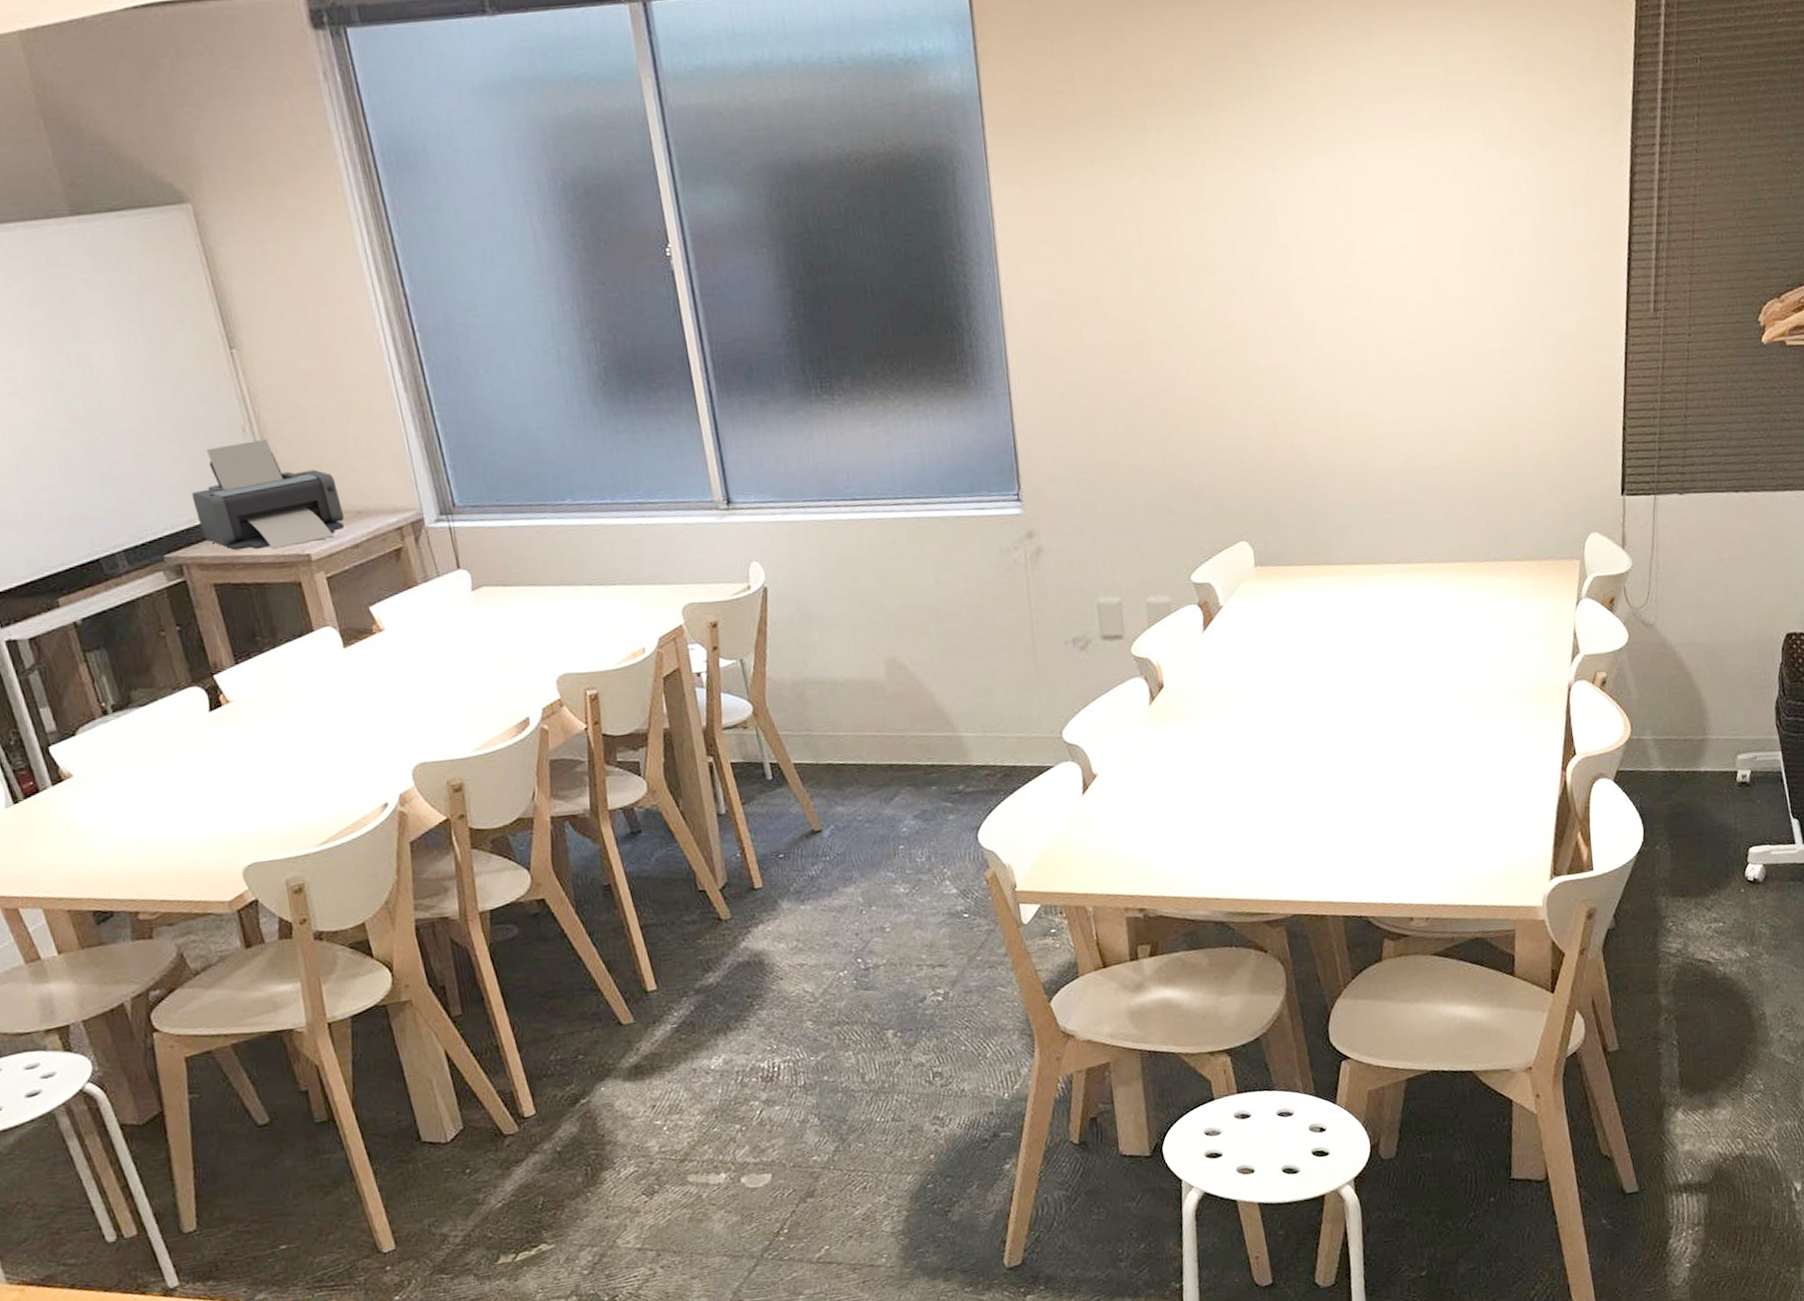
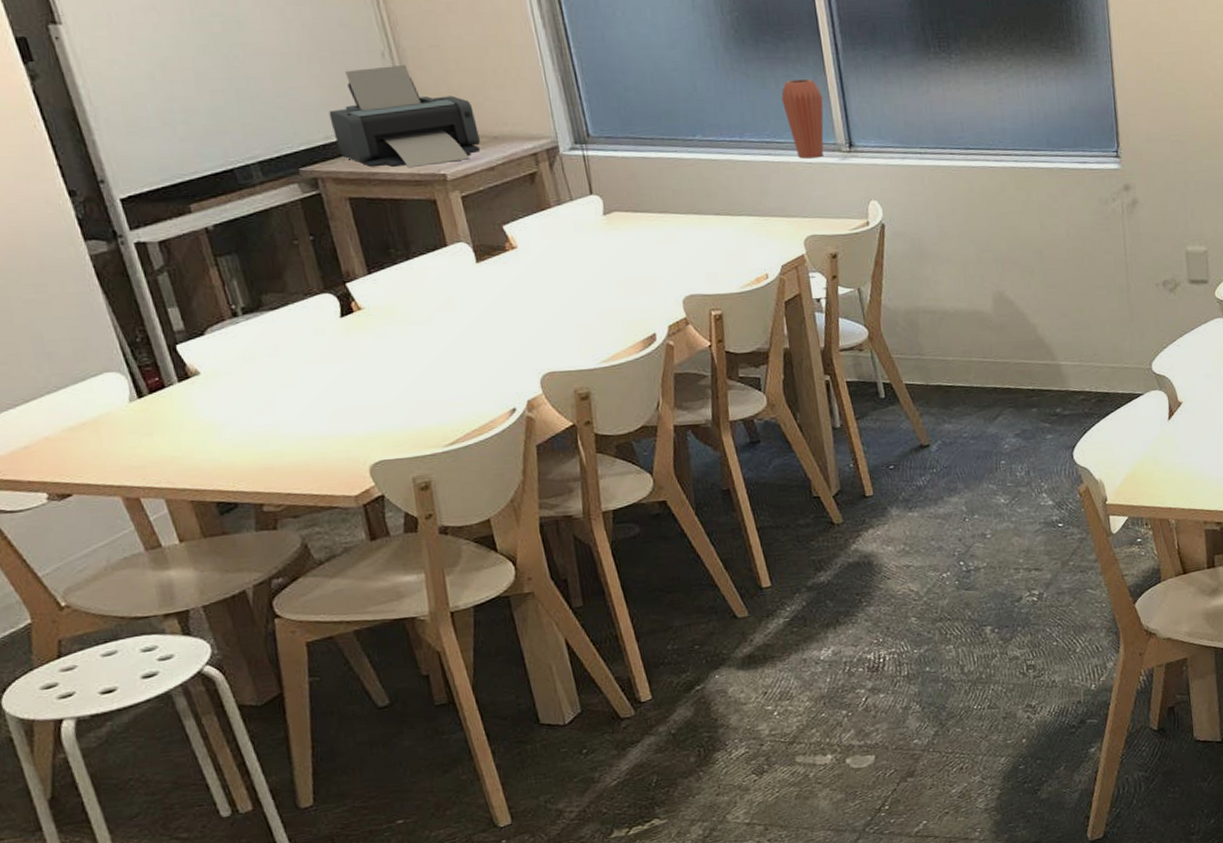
vase: none [654,431,701,520] -> present [781,79,824,160]

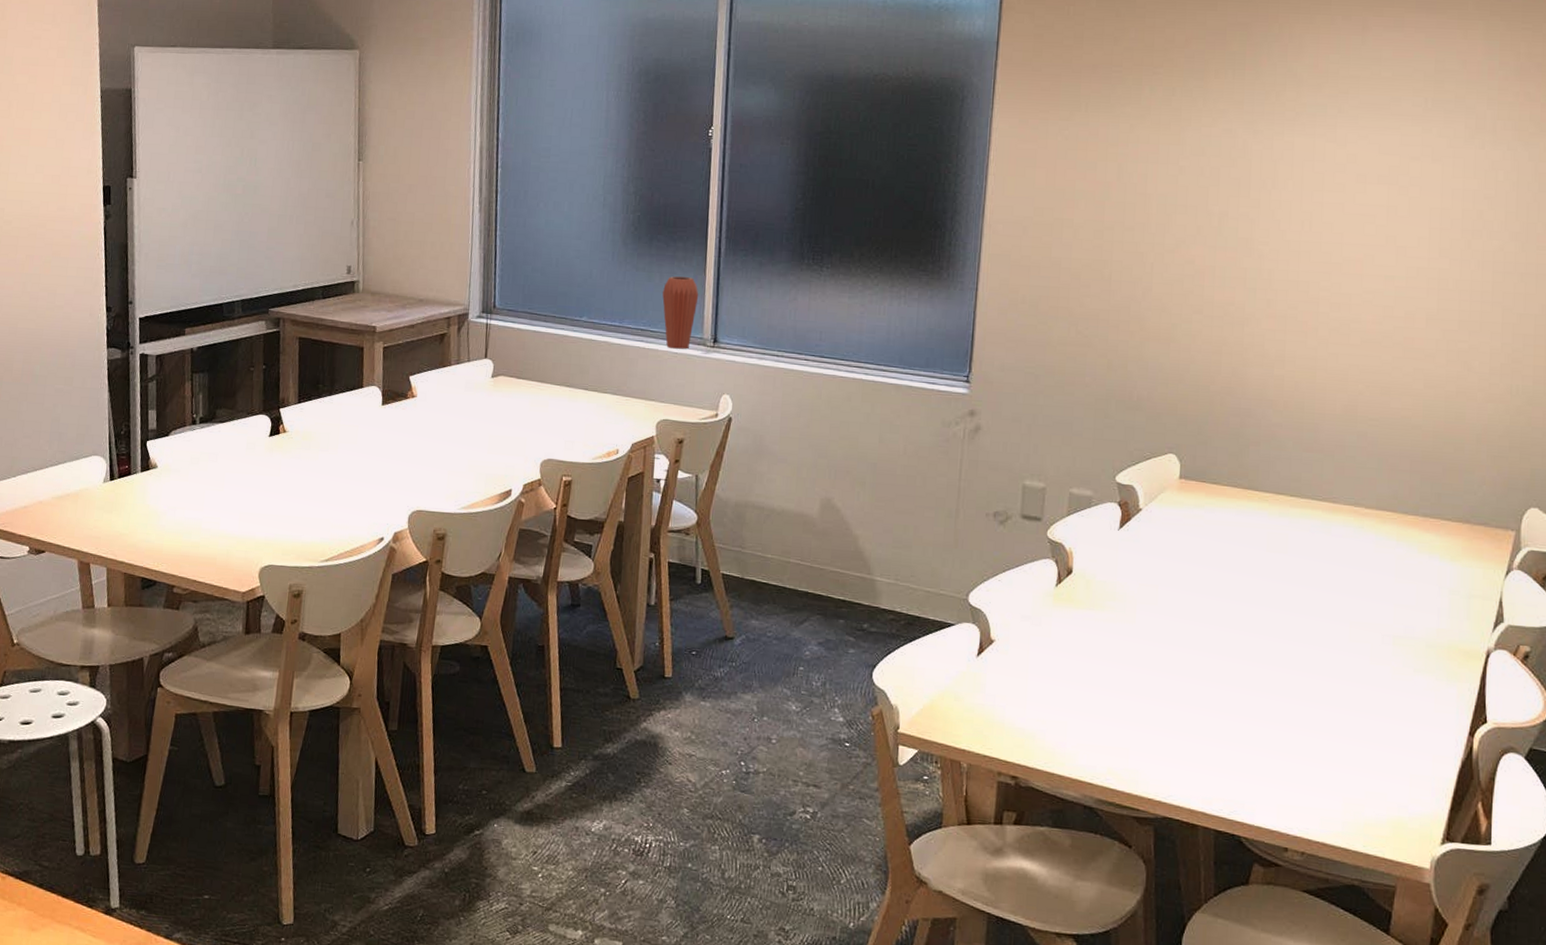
printer: present [329,65,480,168] -> none [301,232,410,319]

